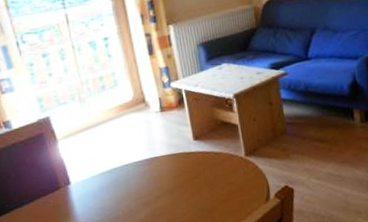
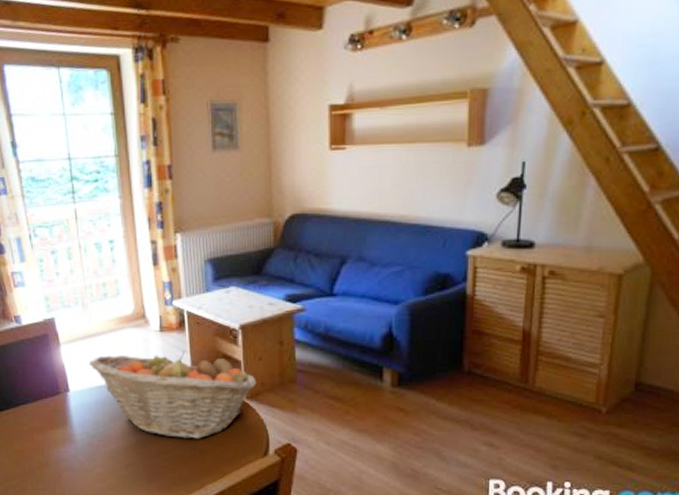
fruit basket: none [90,125,253,207] -> present [88,351,256,440]

